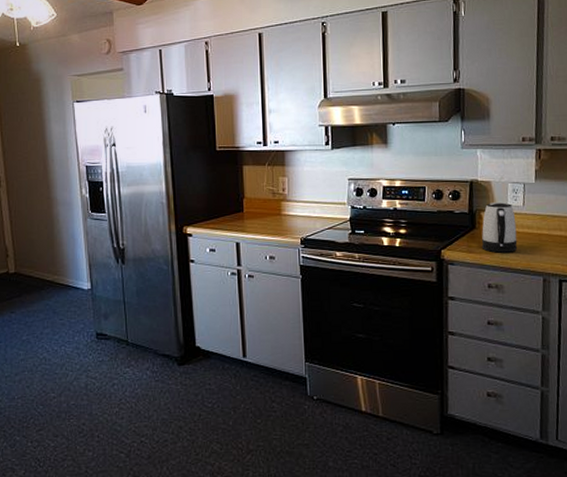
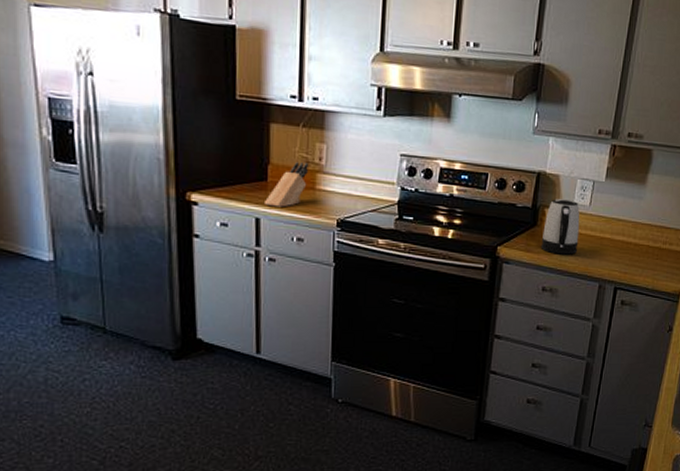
knife block: none [241,194,275,232] -> present [263,162,308,207]

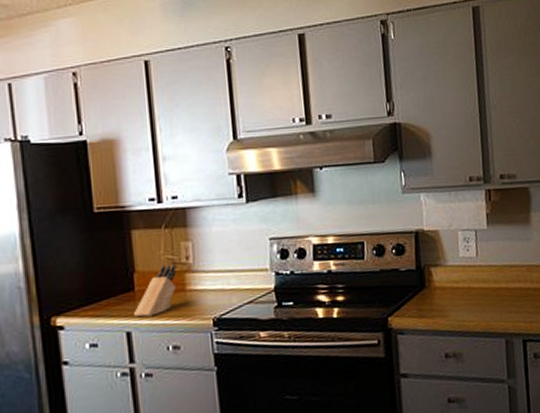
kettle: present [540,198,580,255] -> none [433,253,474,315]

